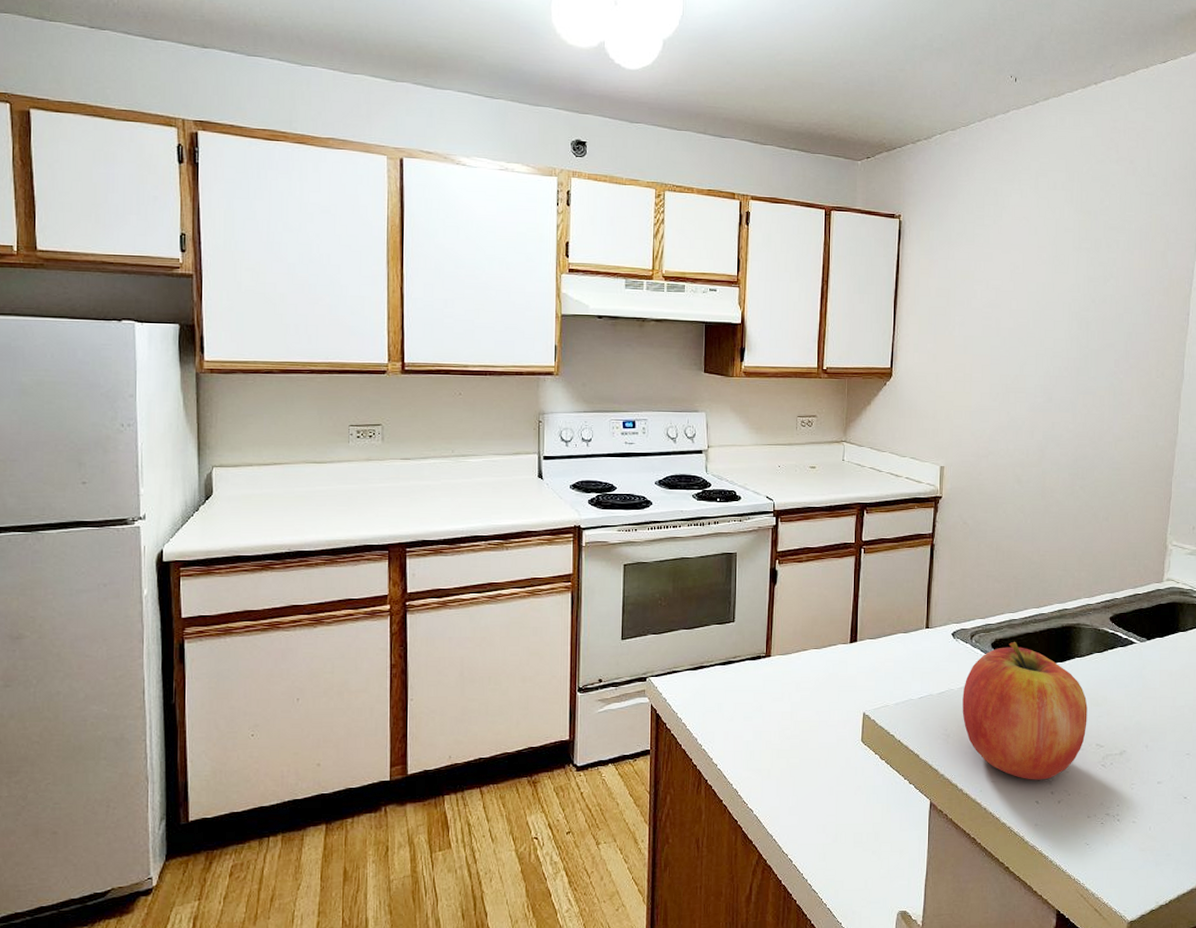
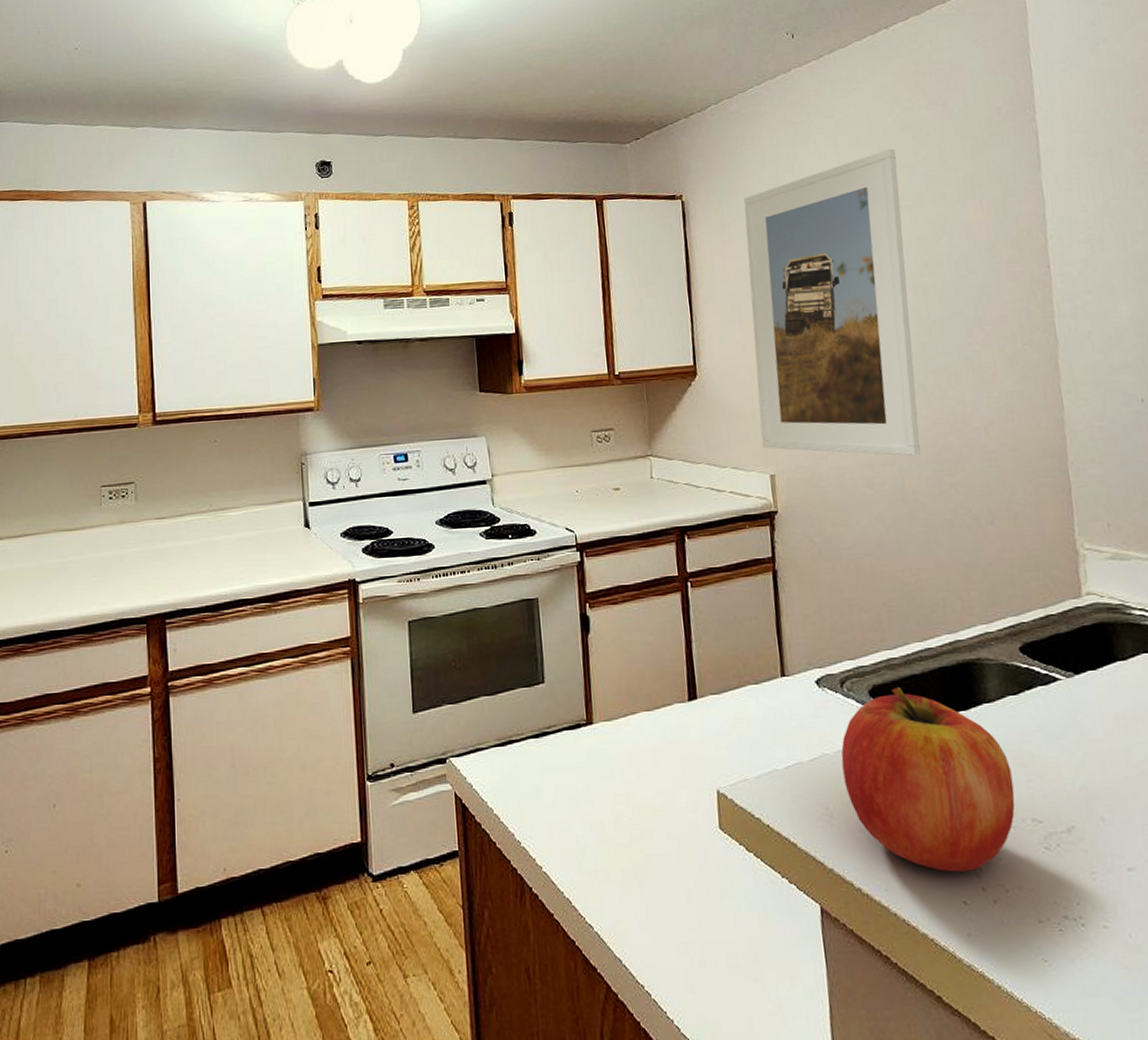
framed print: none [937,195,1085,461] -> present [744,148,921,456]

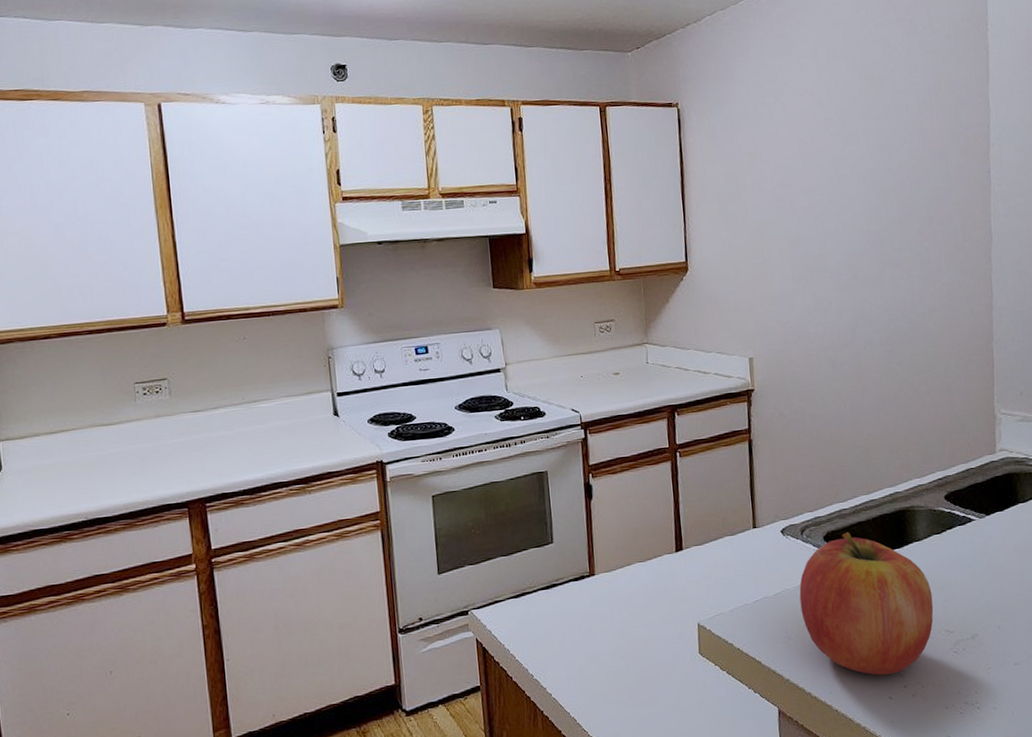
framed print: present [744,148,921,456] -> none [733,61,875,339]

